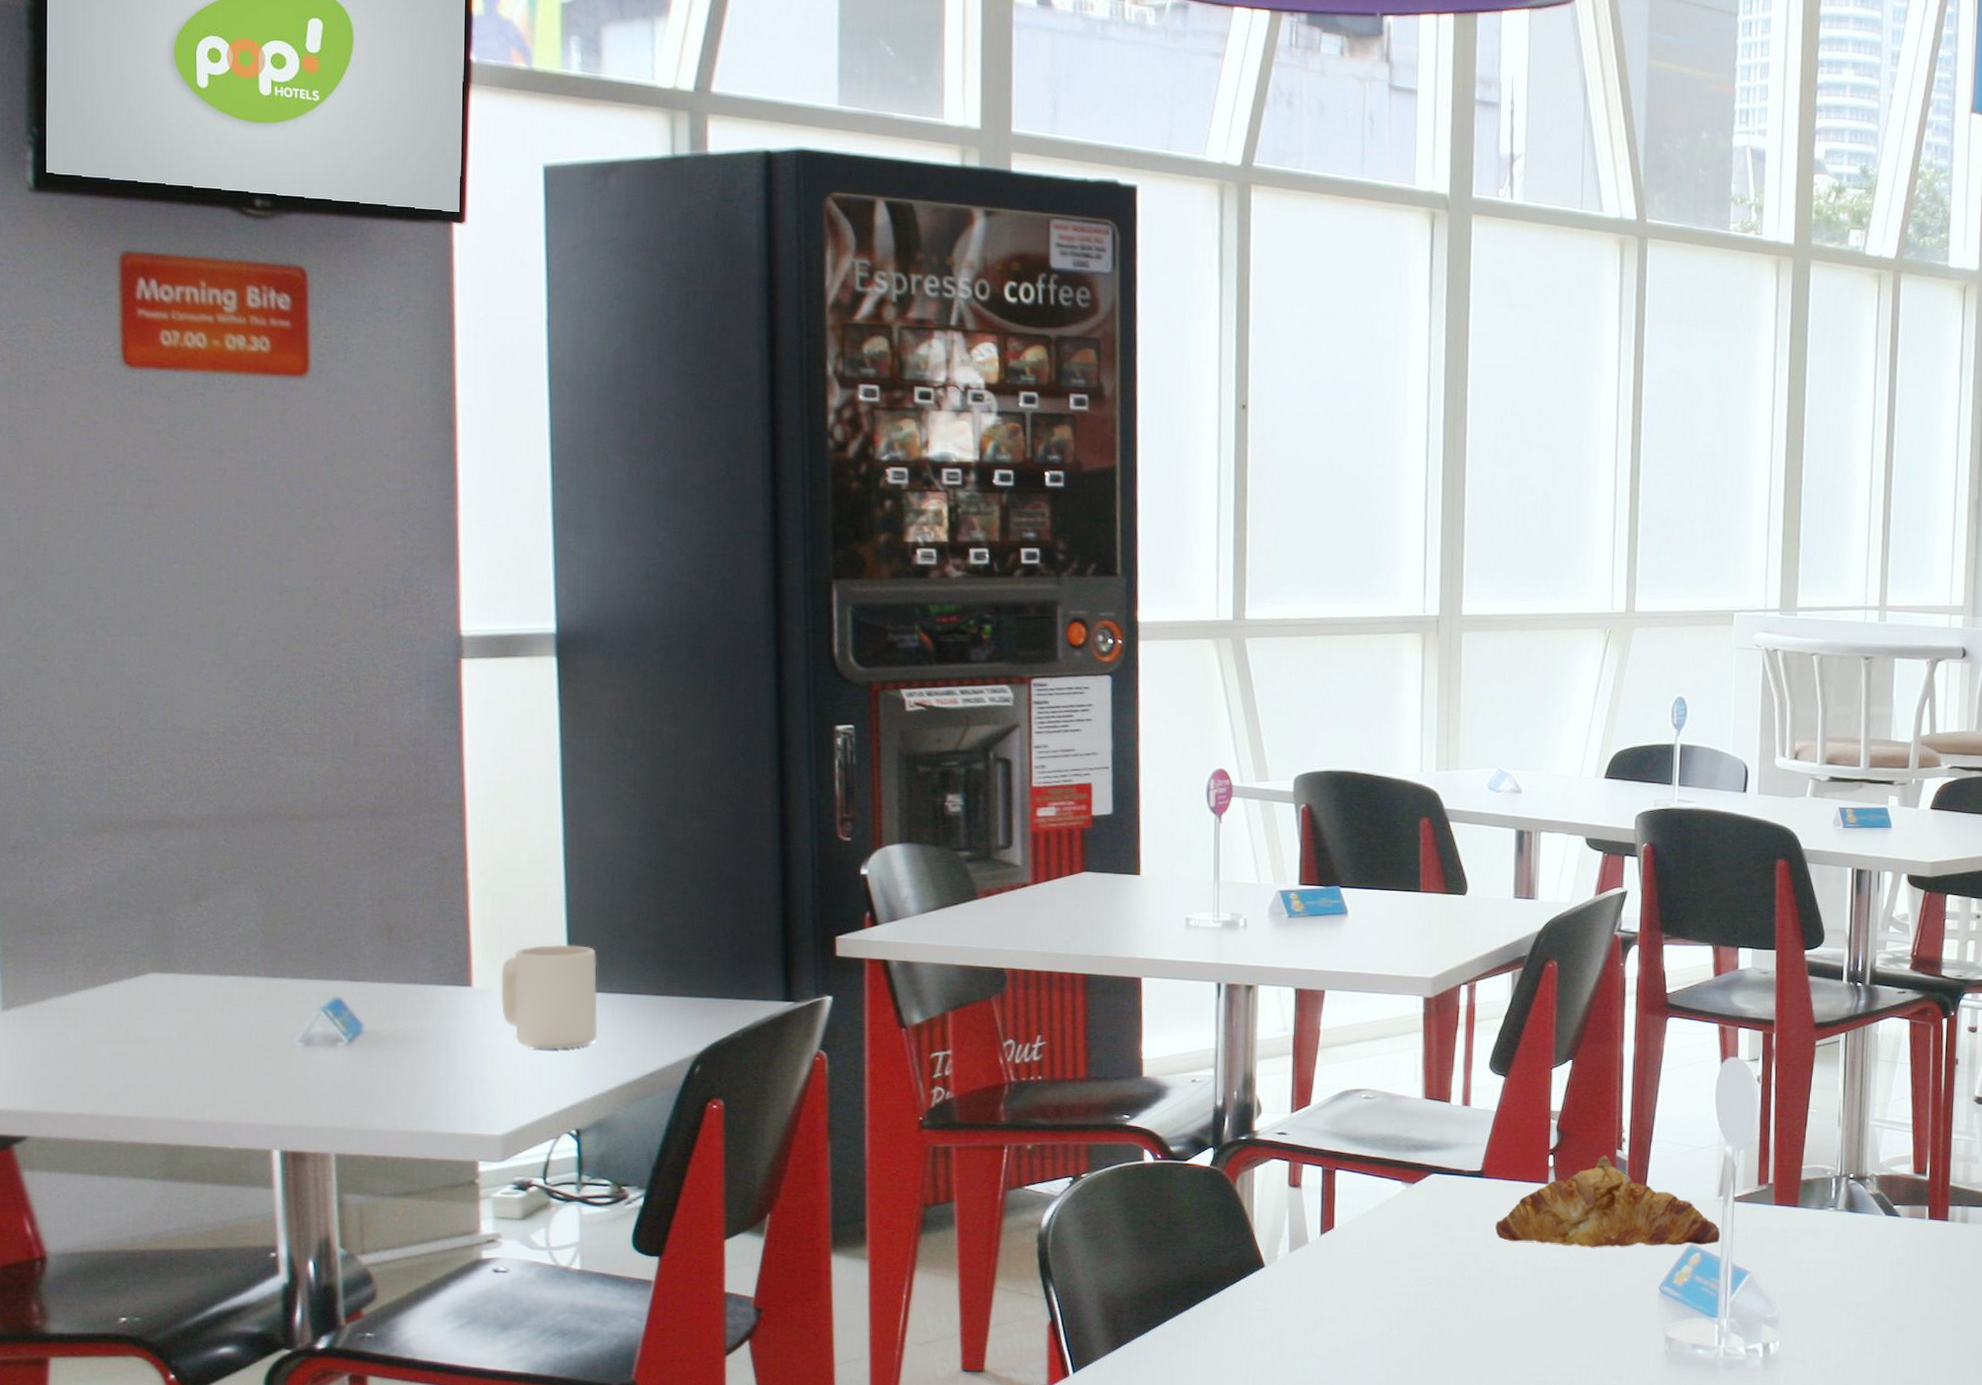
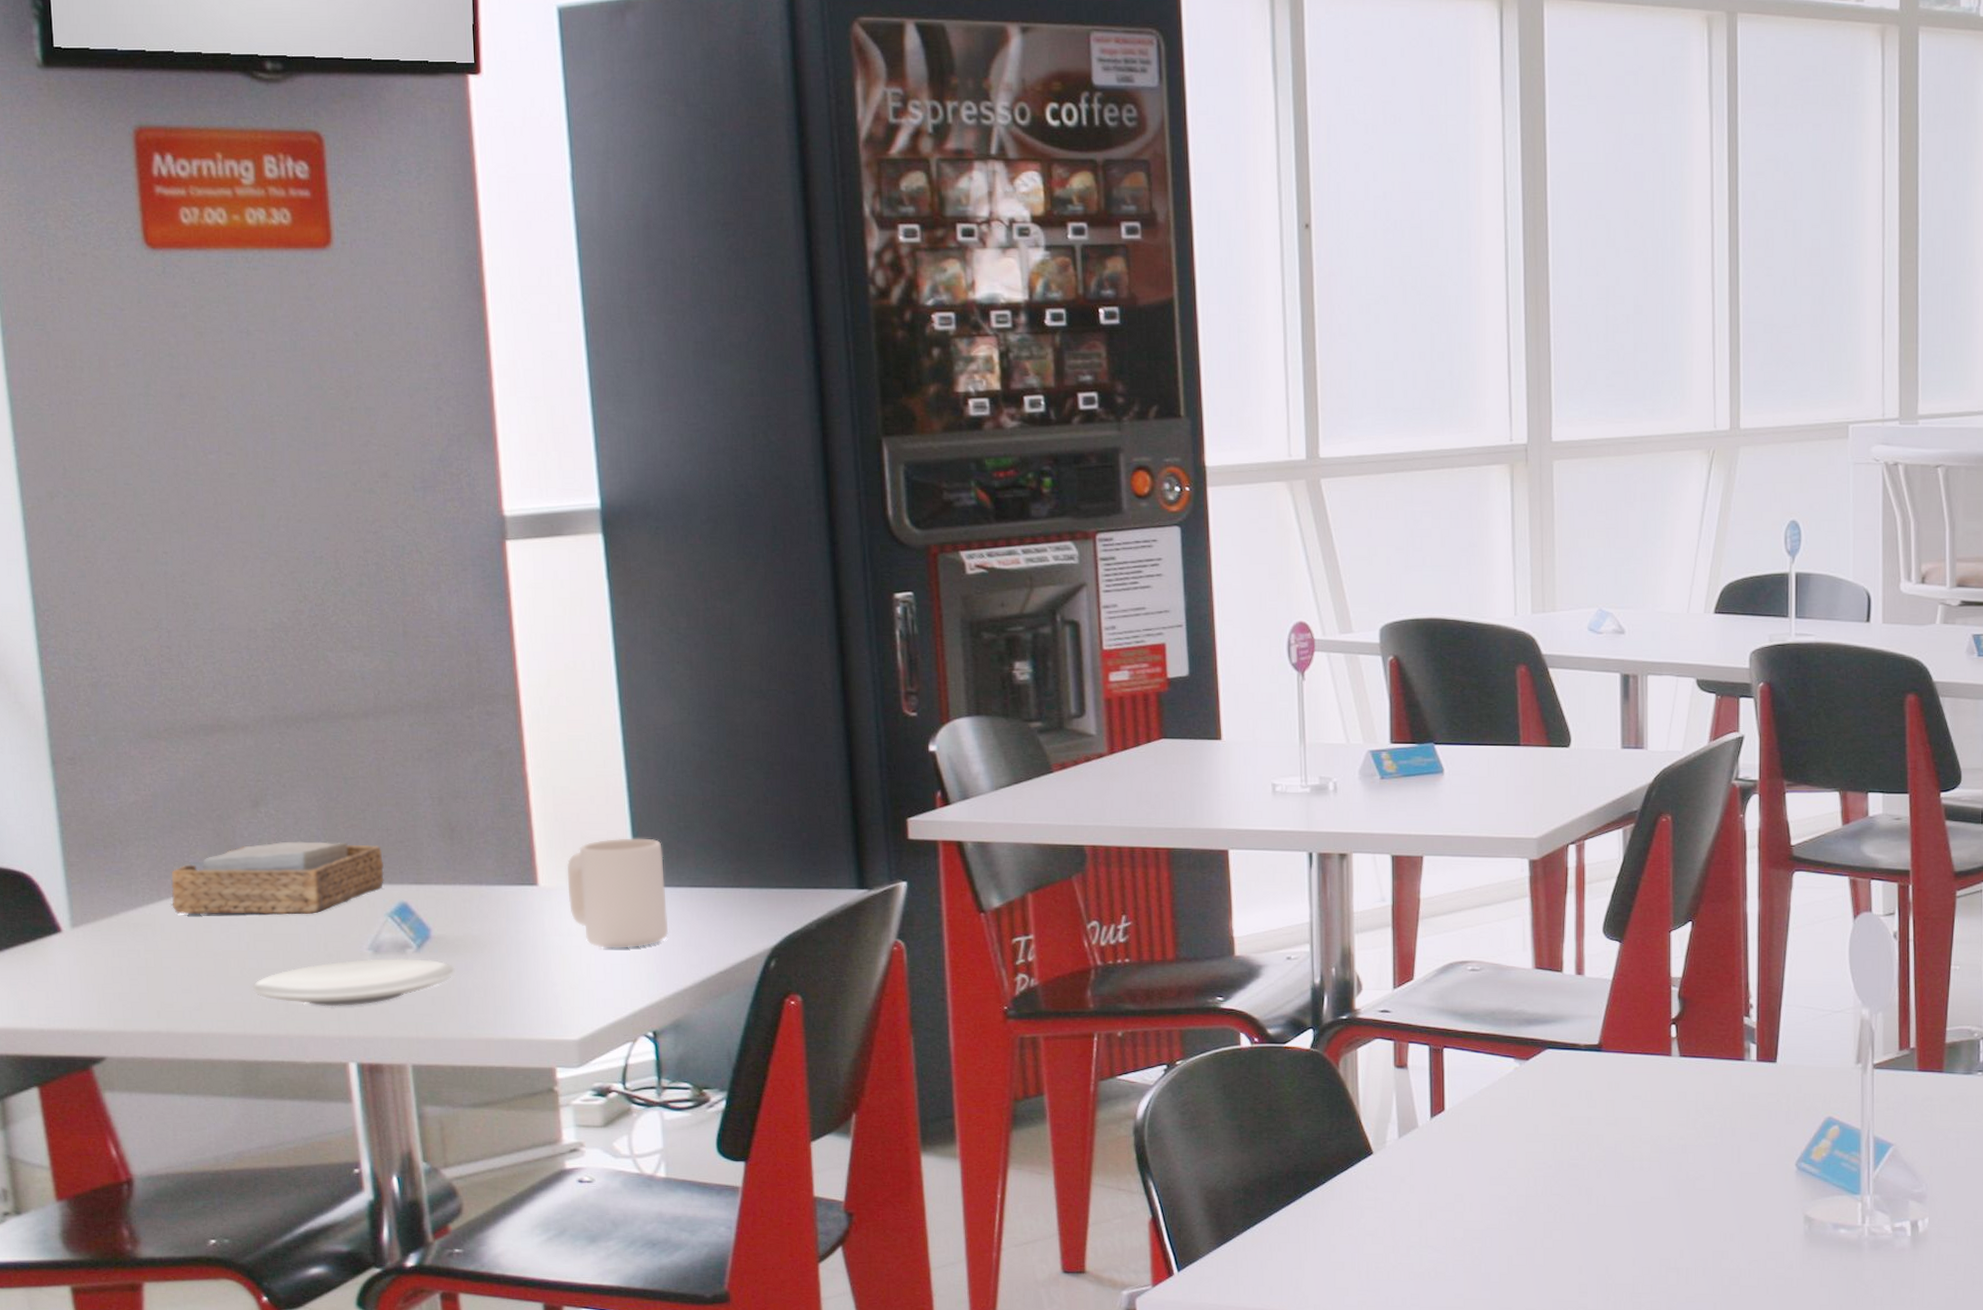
napkin holder: none [105,935,320,1006] -> present [171,841,384,915]
plate: none [180,1051,384,1096] -> present [252,959,455,1007]
croissant: present [1495,1155,1721,1248] -> none [1617,1022,1860,1123]

